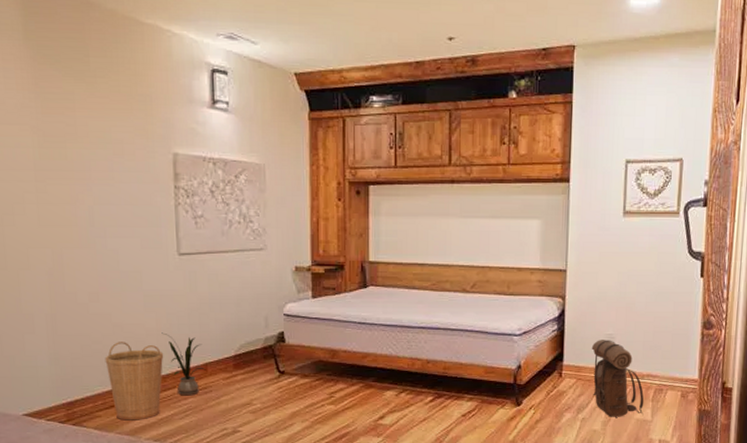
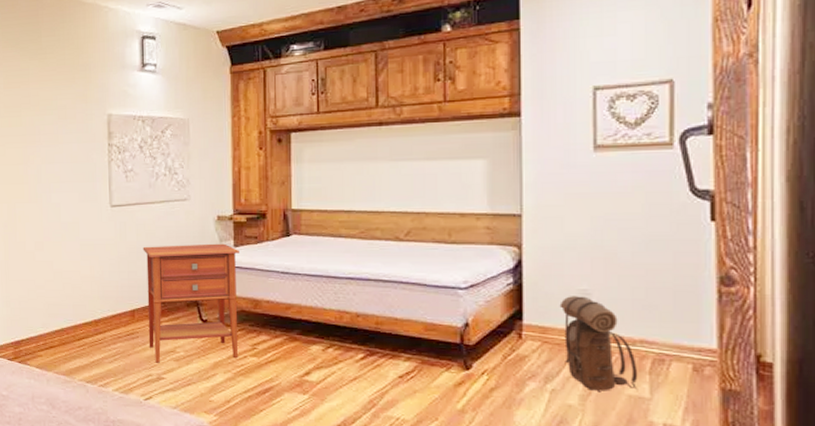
basket: present [105,342,164,421] -> none [46,287,97,362]
house plant: present [163,334,206,396] -> none [96,280,133,341]
nightstand: none [215,294,317,416] -> present [142,243,239,363]

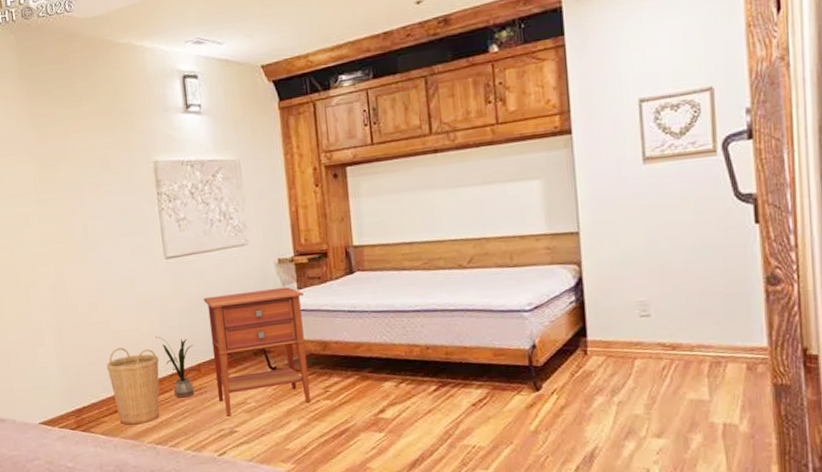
basket: none [46,287,97,362] -> present [106,348,160,425]
house plant: none [96,280,133,341] -> present [157,337,200,398]
backpack: present [559,296,638,391] -> none [620,307,699,399]

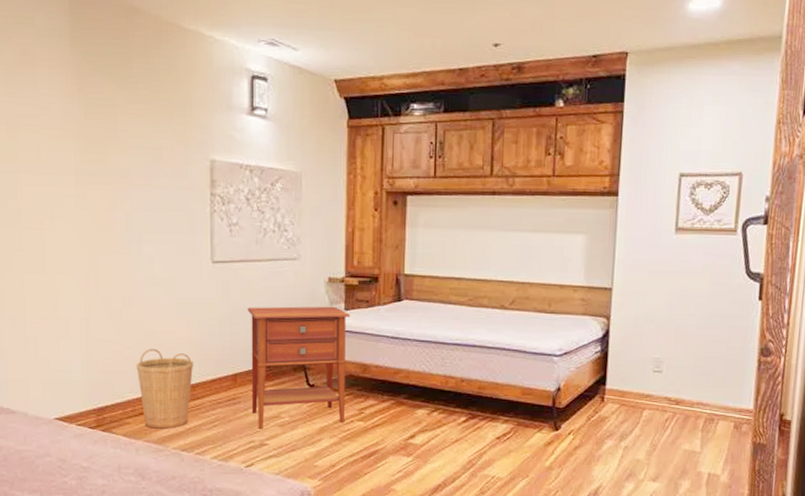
house plant: present [157,337,200,398] -> none [194,342,235,406]

